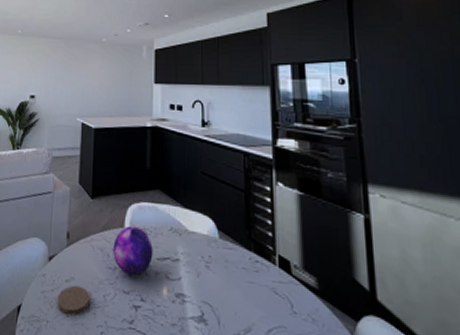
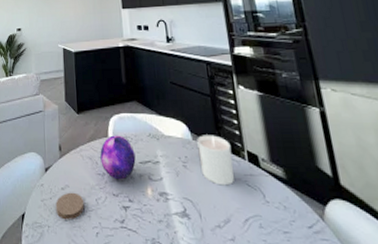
candle: none [224,234,262,292] -> present [197,135,235,186]

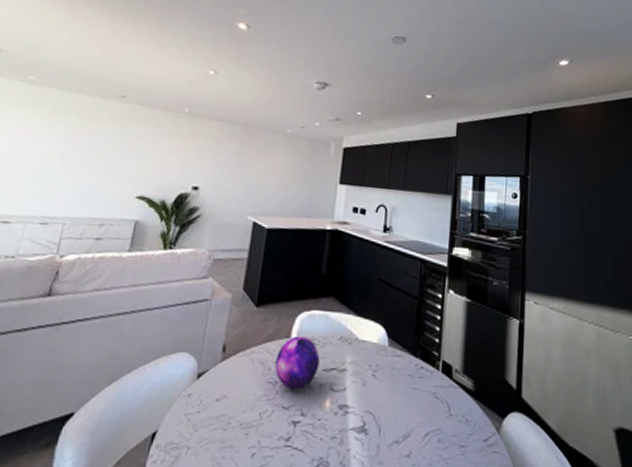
coaster: present [55,192,85,220] -> none [202,404,244,439]
candle: present [197,135,235,186] -> none [391,341,428,398]

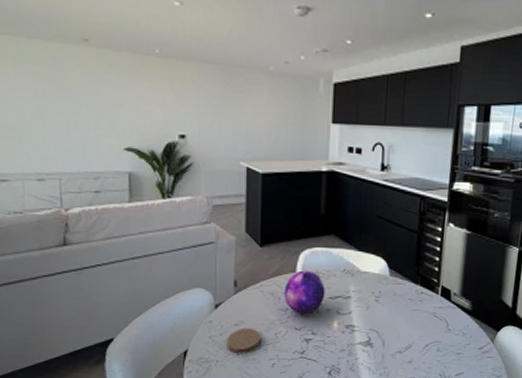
coaster: none [202,404,244,439] -> present [226,328,261,354]

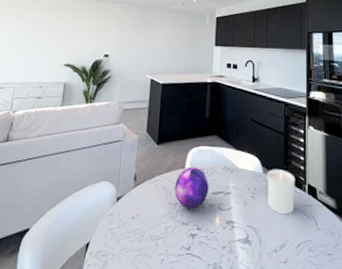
coaster: present [226,328,261,354] -> none [123,221,153,248]
candle: none [393,271,428,317] -> present [266,169,295,215]

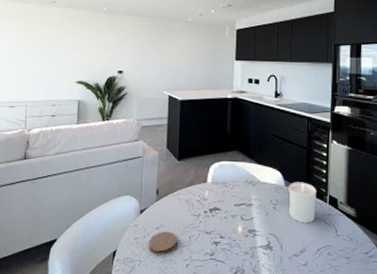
coaster: none [123,221,153,248] -> present [148,231,177,255]
decorative orb: present [174,167,209,209] -> none [197,181,231,220]

